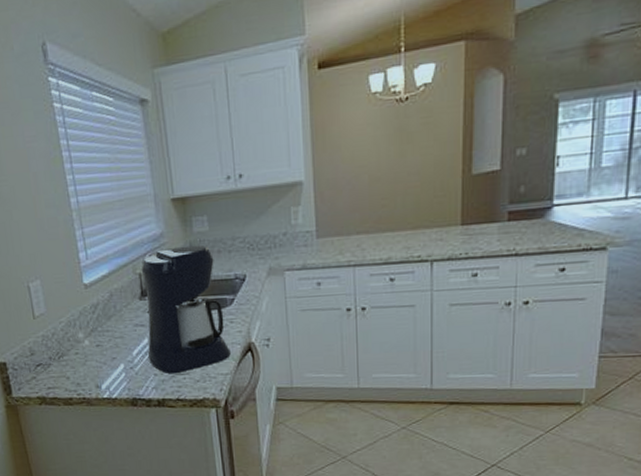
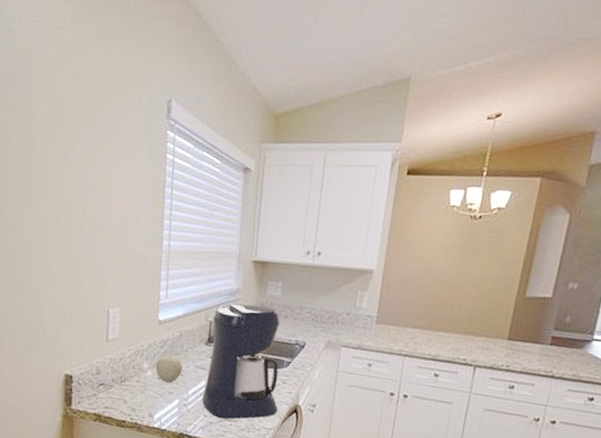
fruit: none [91,318,121,349] -> present [155,355,183,383]

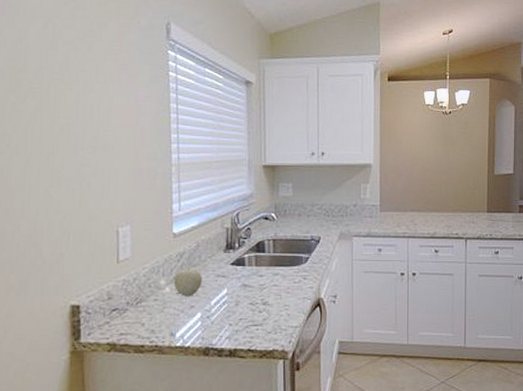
coffee maker: present [201,304,280,419] -> none [225,207,302,325]

